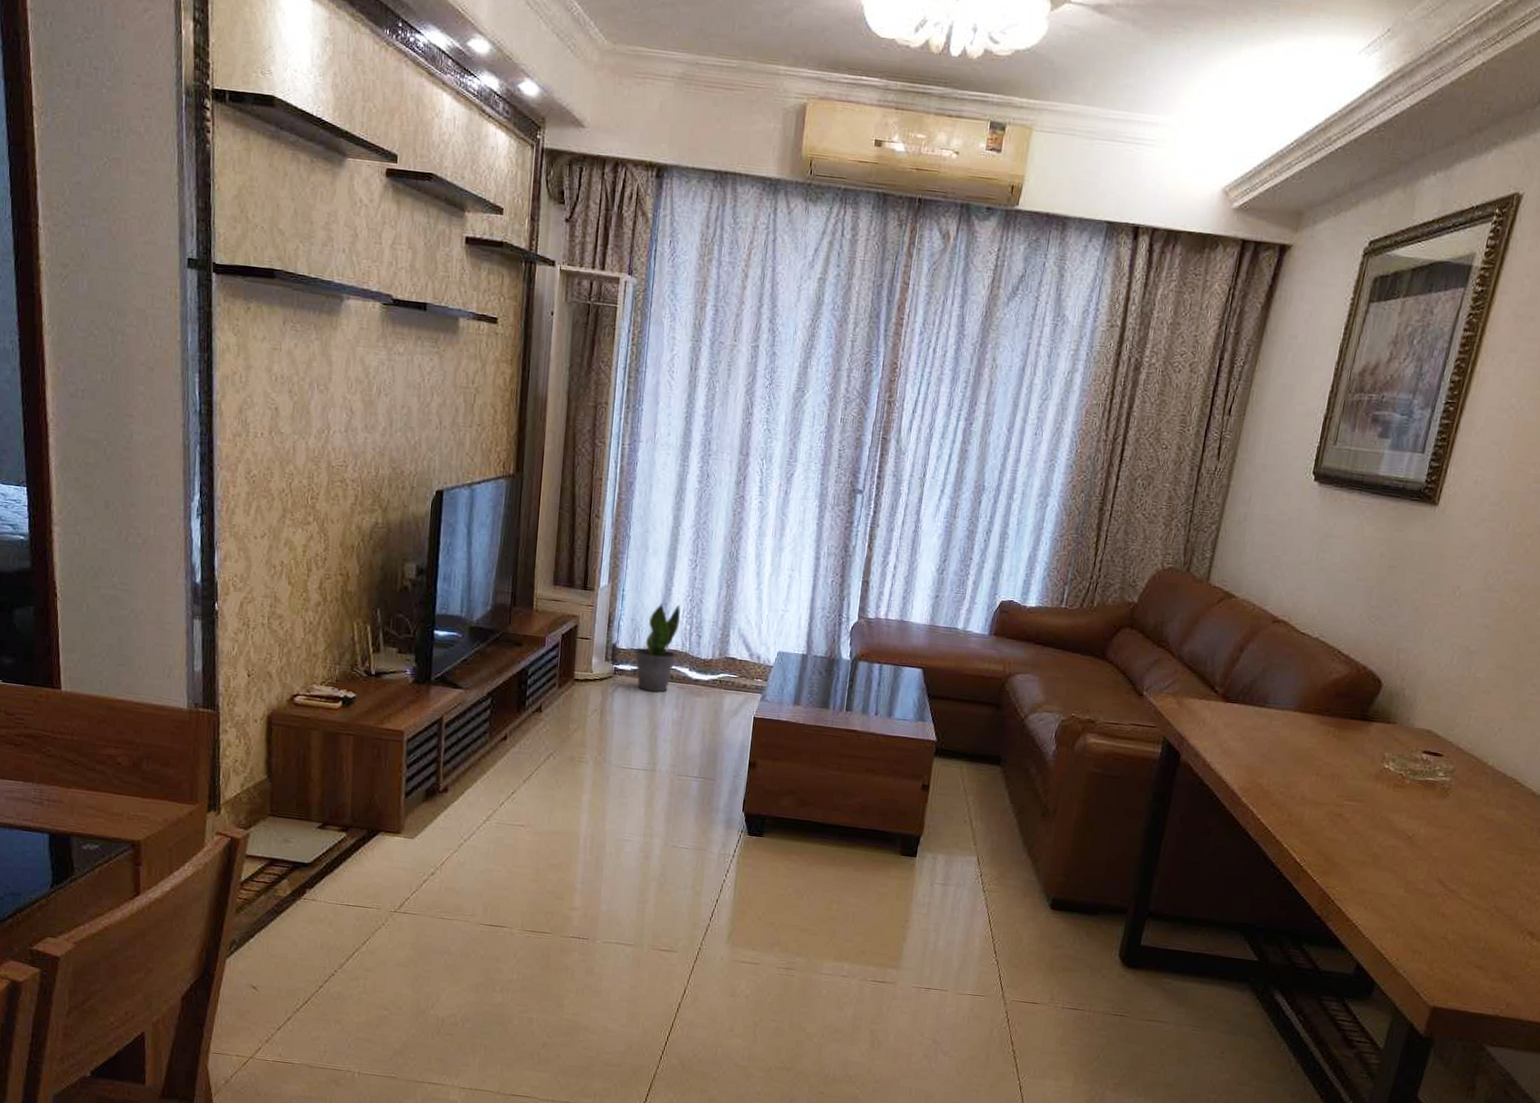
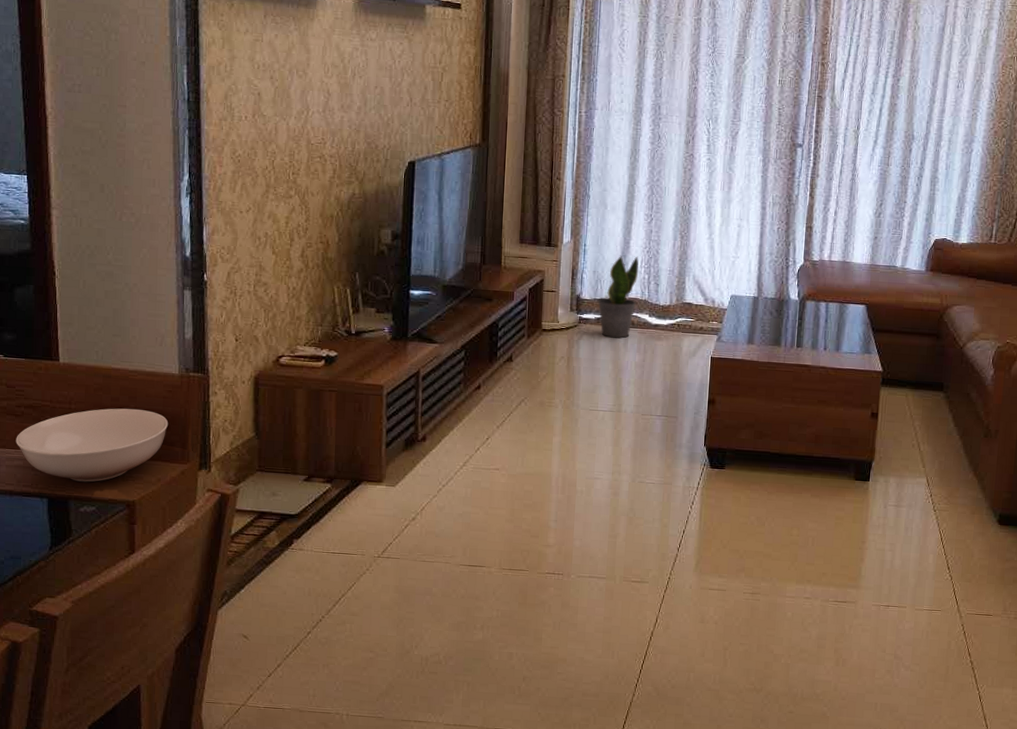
bowl: none [15,742,176,819] -> present [16,408,169,482]

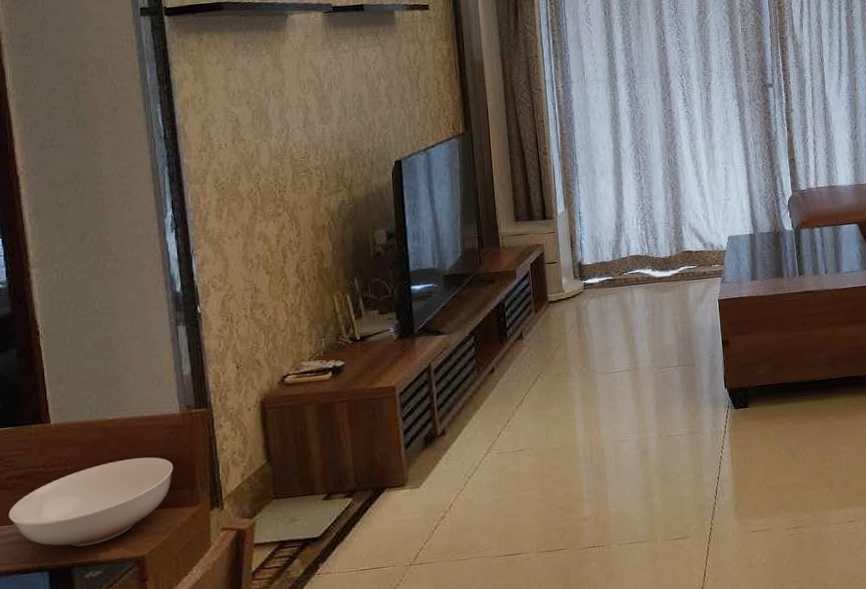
potted plant: present [598,255,639,339] -> none [599,214,638,298]

